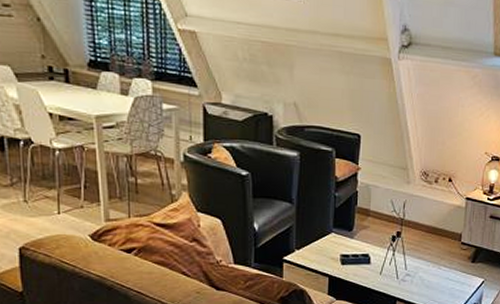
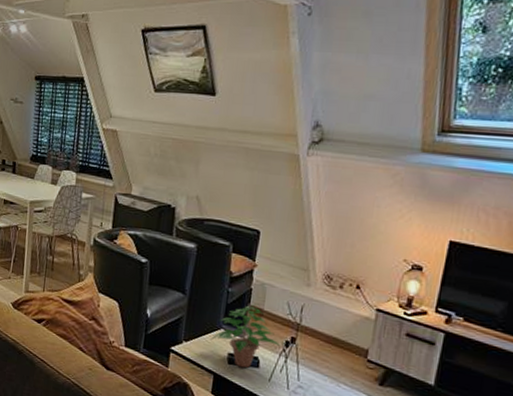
potted plant: none [322,205,388,266] -> present [211,303,280,368]

